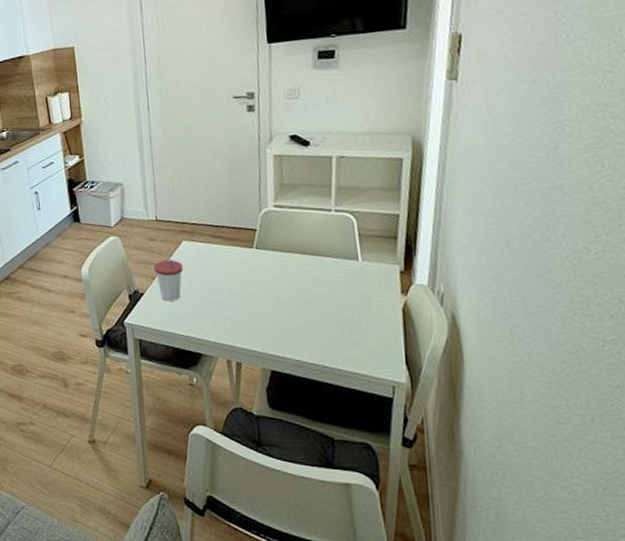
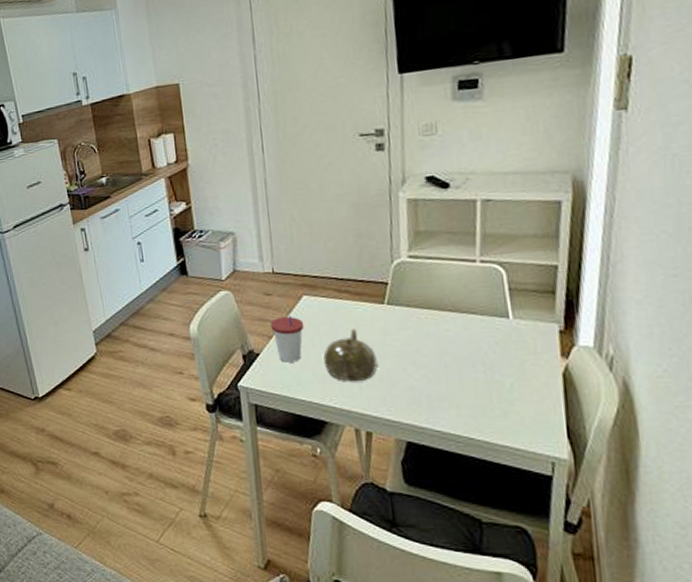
teapot: none [200,270,247,318] -> present [323,328,378,382]

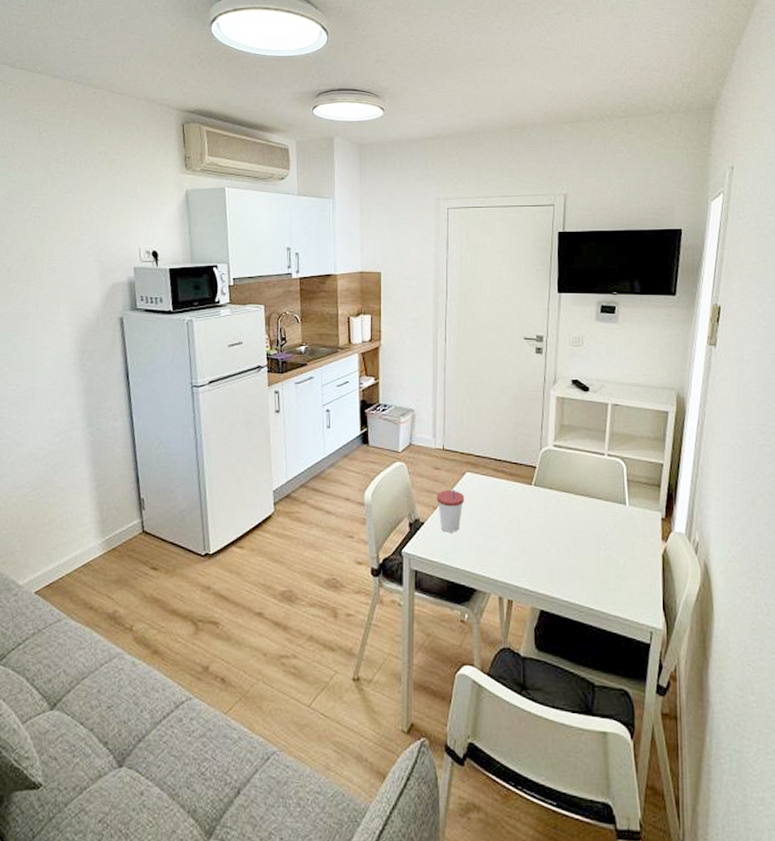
teapot: present [323,328,378,382] -> none [478,505,522,554]

